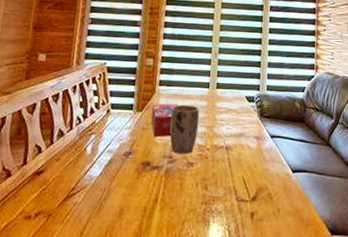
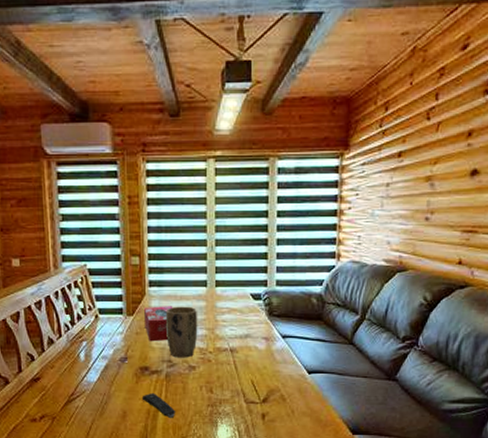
remote control: none [140,189,172,216] -> present [141,392,176,418]

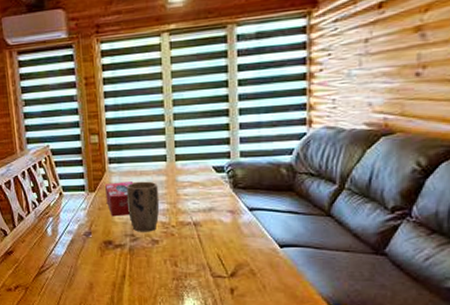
remote control: present [141,392,176,418] -> none [107,265,141,290]

